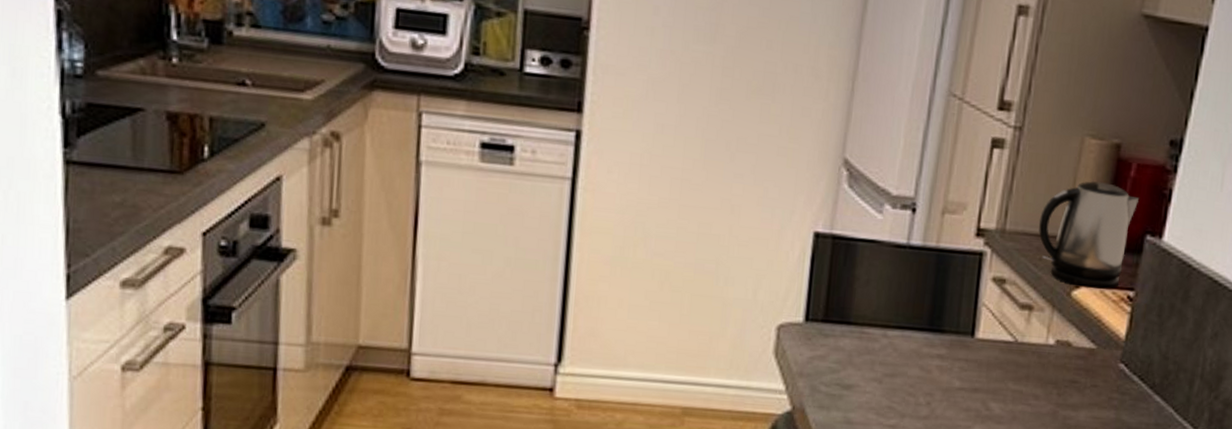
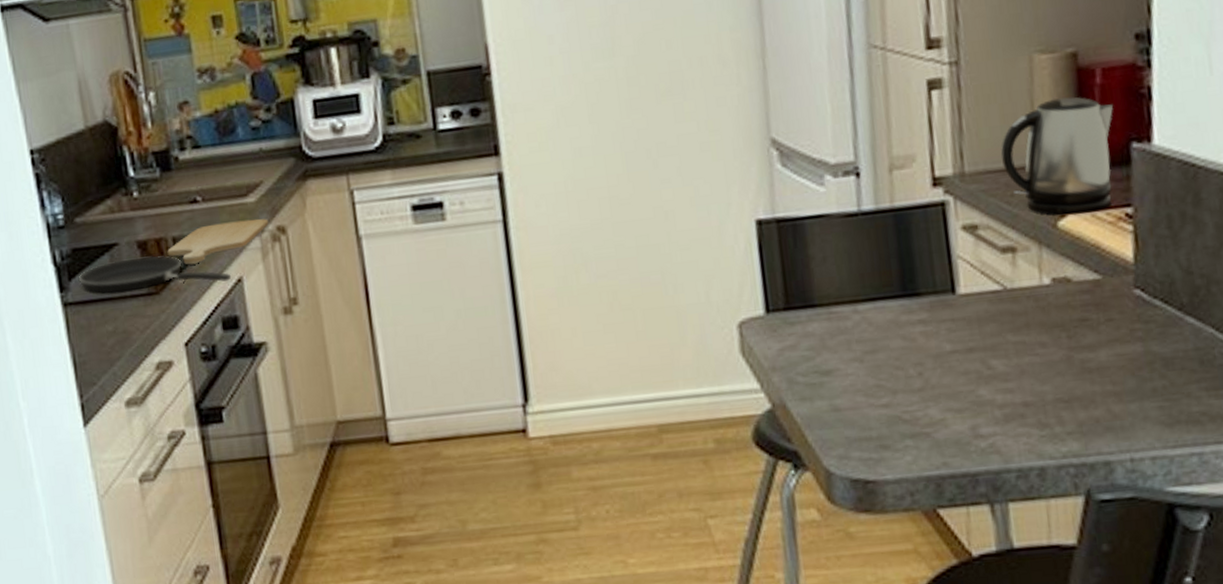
frying pan: none [90,127,270,178] -> present [79,256,232,294]
chopping board: none [200,112,323,152] -> present [167,218,269,265]

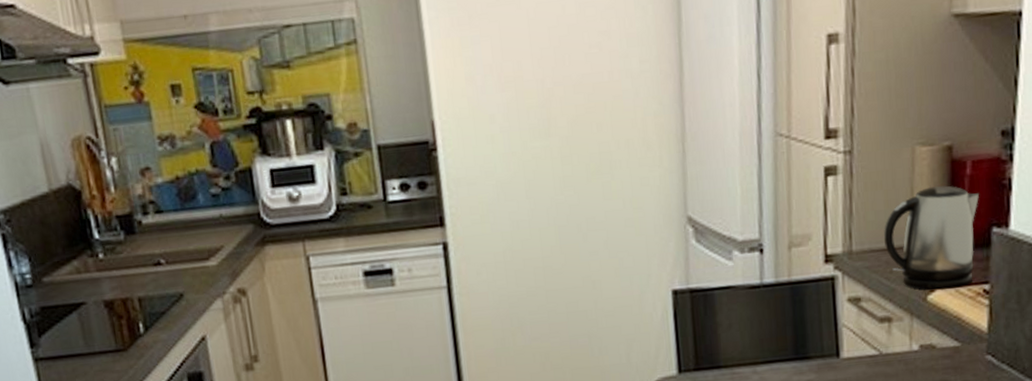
frying pan: present [79,256,232,294] -> none [49,315,196,350]
chopping board: present [167,218,269,265] -> none [133,281,230,324]

